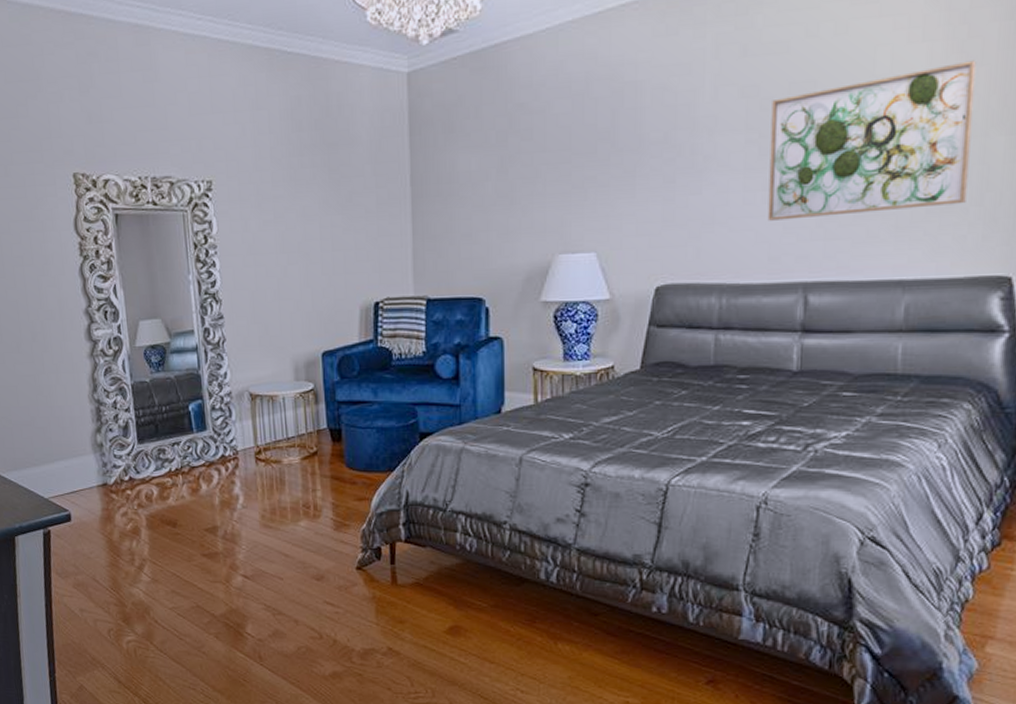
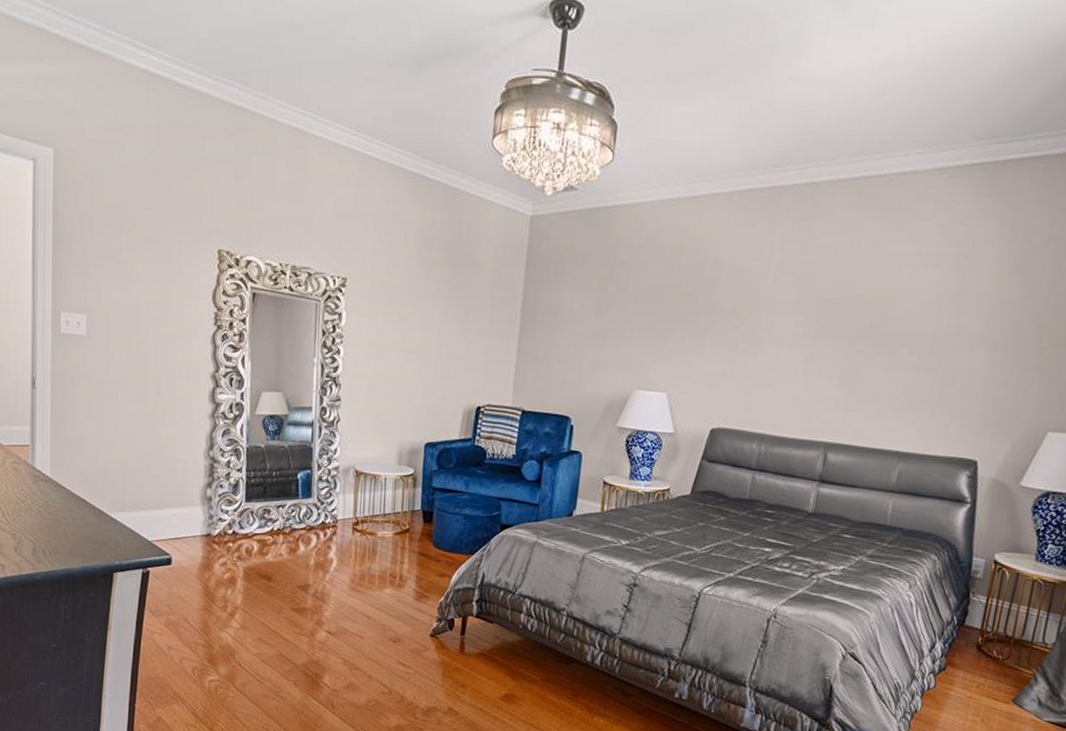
wall art: present [767,60,977,221] -> none [804,288,972,399]

